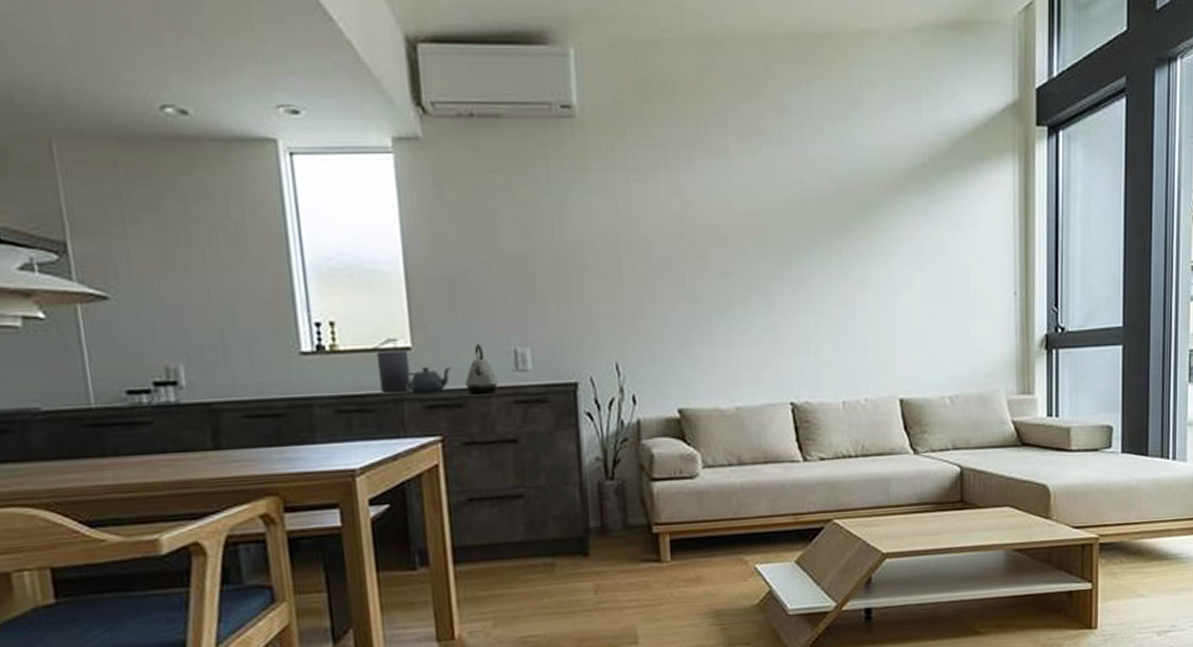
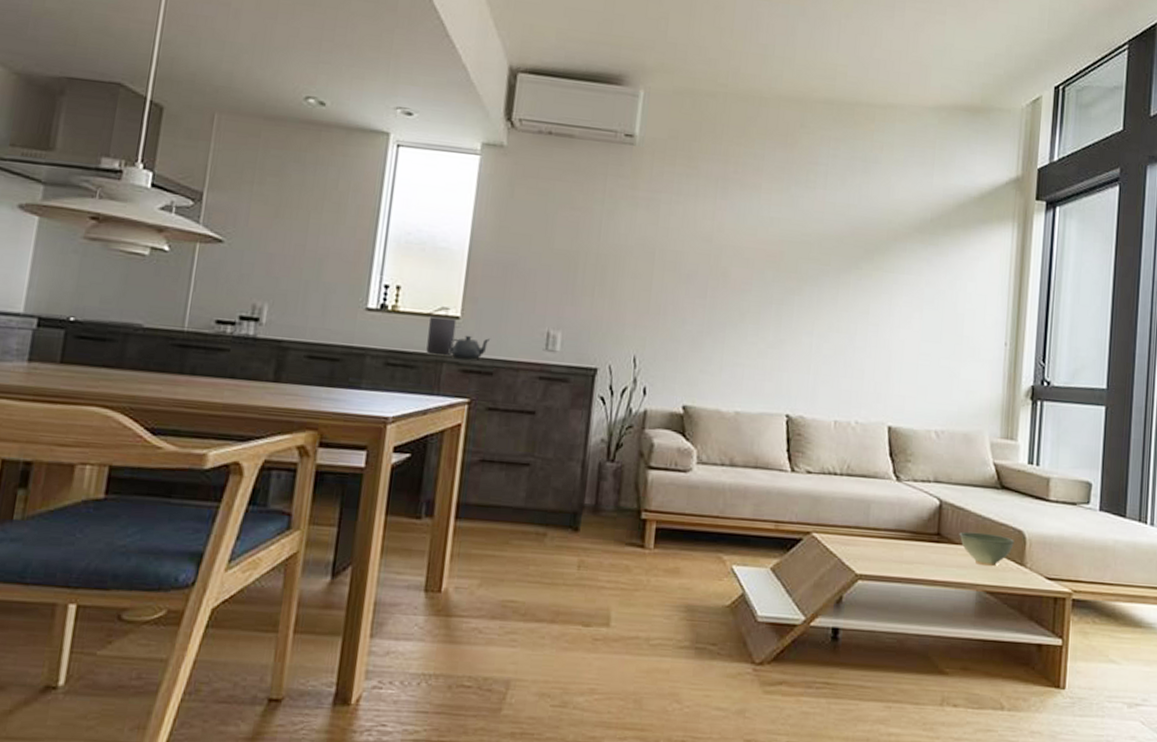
kettle: present [465,343,499,395] -> none [499,321,529,367]
bowl: none [983,492,1038,526] -> present [959,531,1014,567]

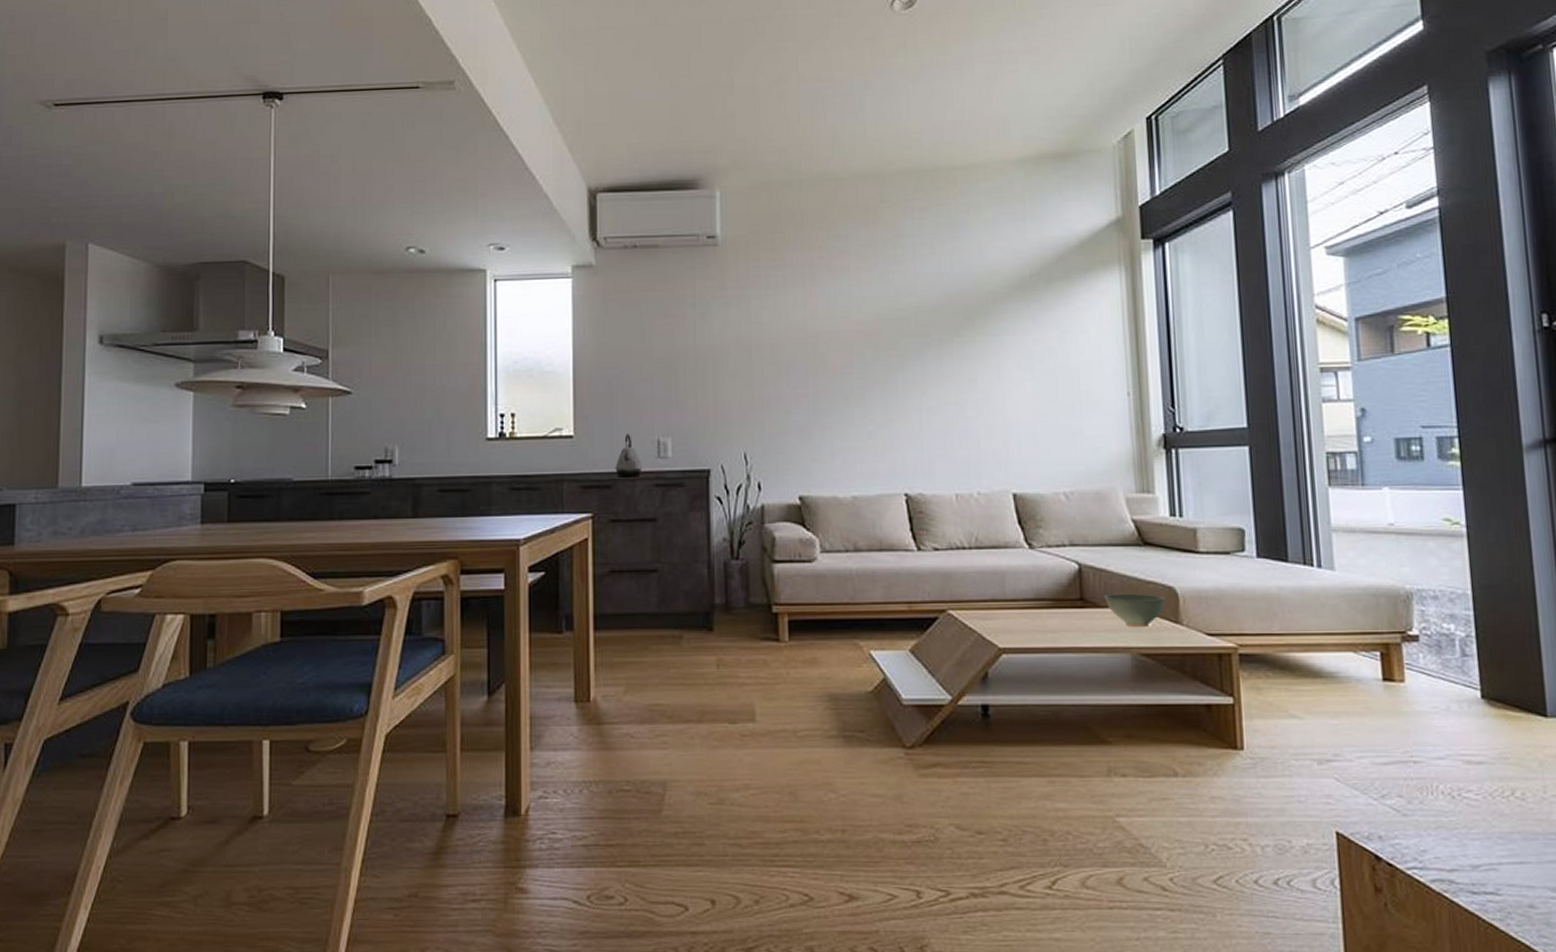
canister: present [426,317,457,356] -> none [546,438,571,475]
teapot: present [447,335,490,360] -> none [565,452,604,476]
kettle: none [499,321,529,367] -> present [615,433,643,478]

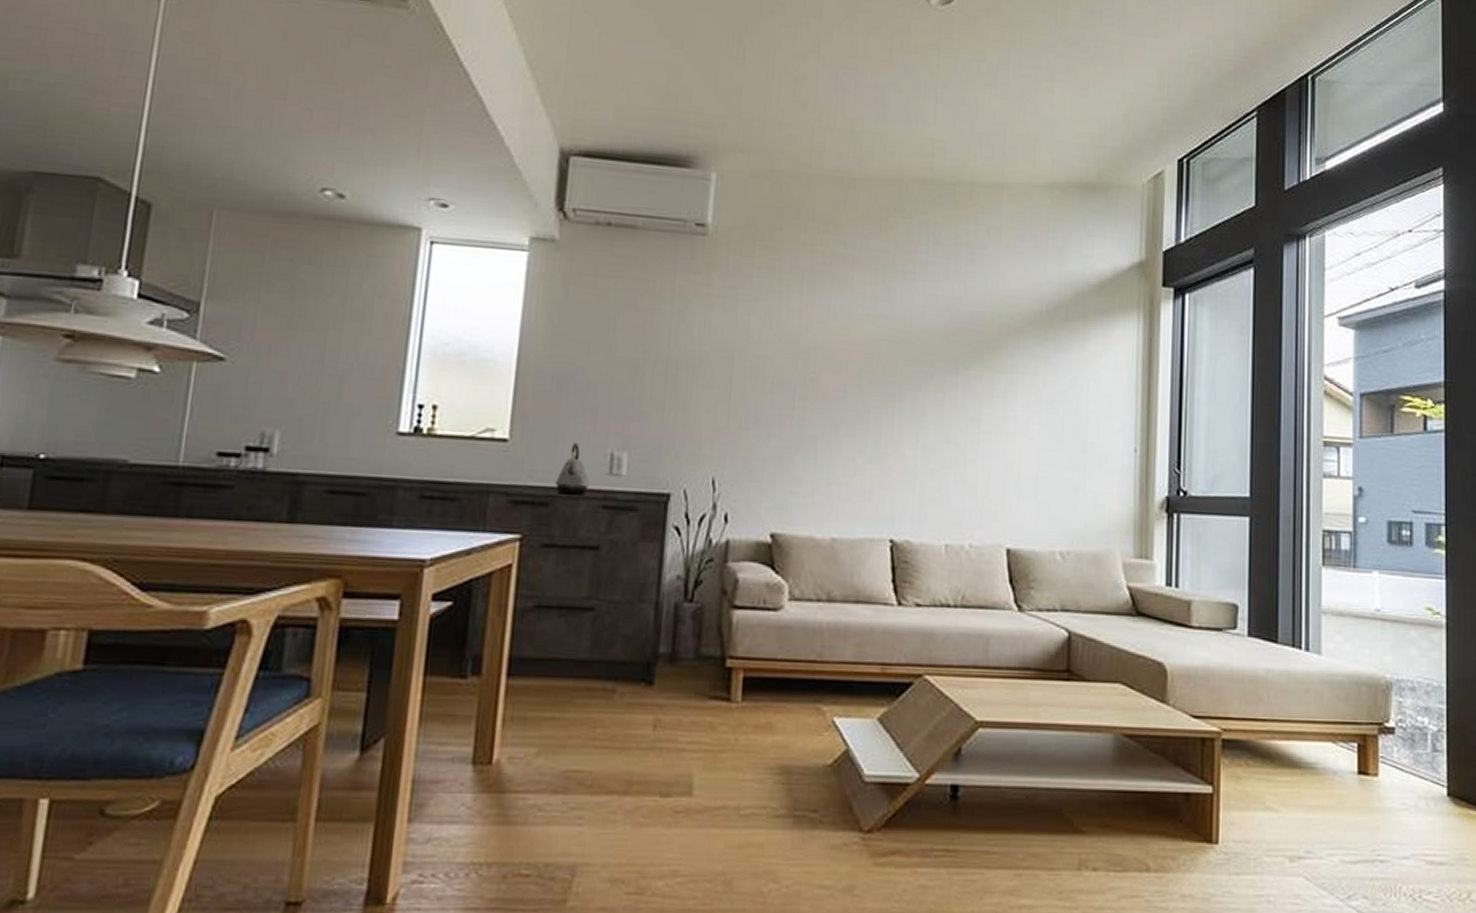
bowl: present [1104,593,1166,628] -> none [1091,666,1154,706]

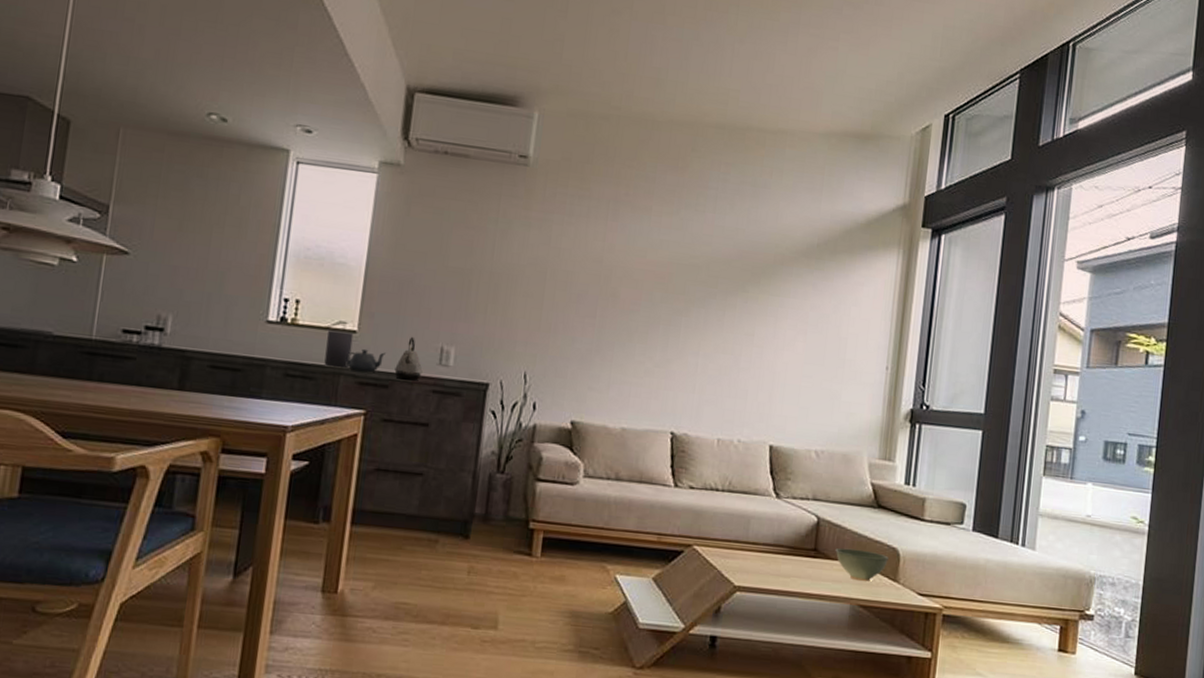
canister: none [469,440,504,485] -> present [324,330,354,369]
teapot: none [493,460,544,489] -> present [344,348,385,373]
bowl: none [1091,666,1154,706] -> present [835,548,889,582]

